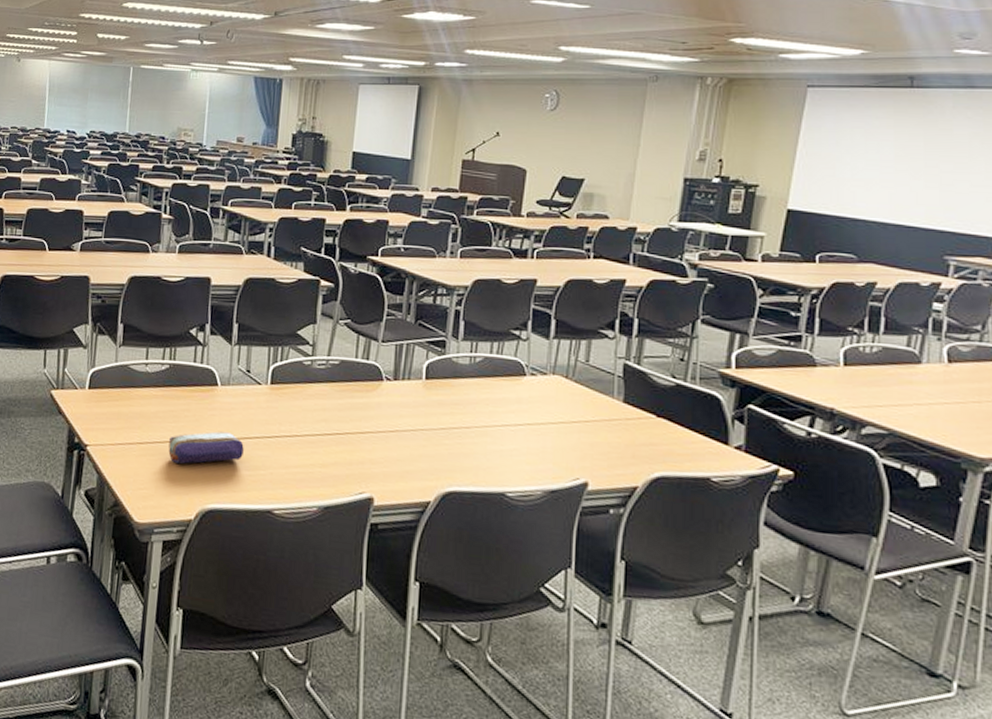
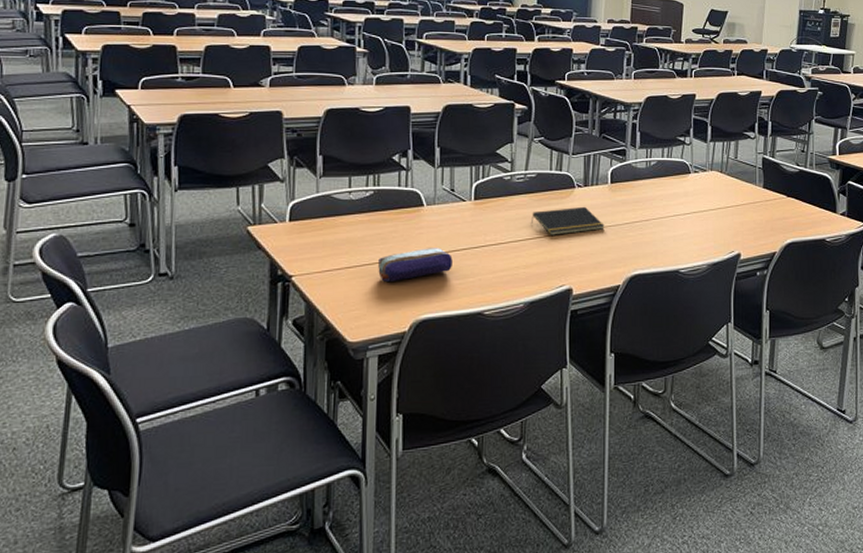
notepad: none [330,403,416,434] -> present [530,206,605,235]

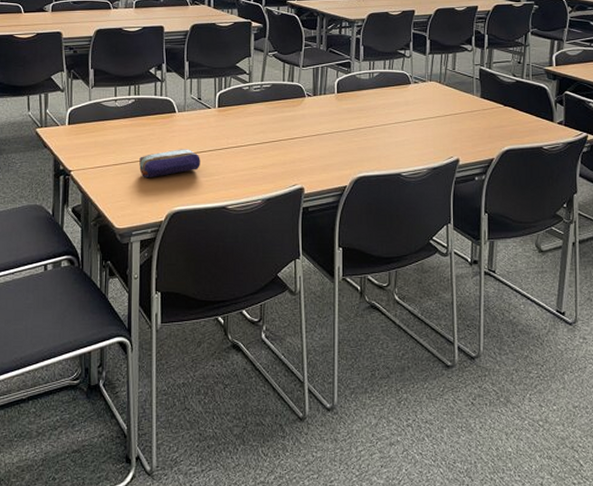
notepad: present [530,206,605,235] -> none [266,114,332,140]

